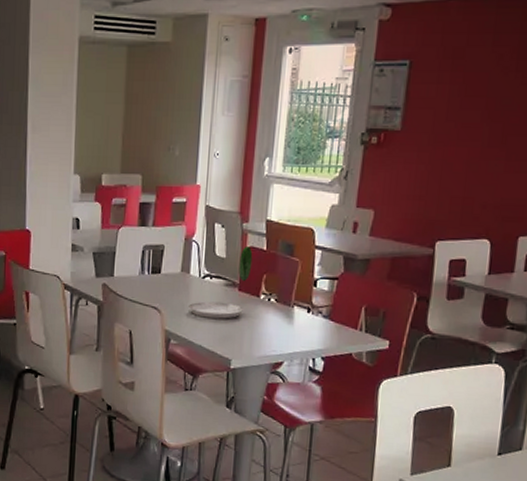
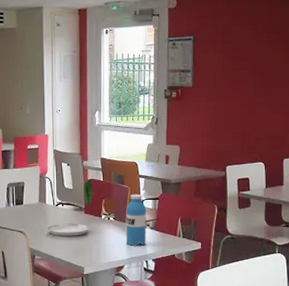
water bottle: none [288,270,321,339] -> present [125,194,147,246]

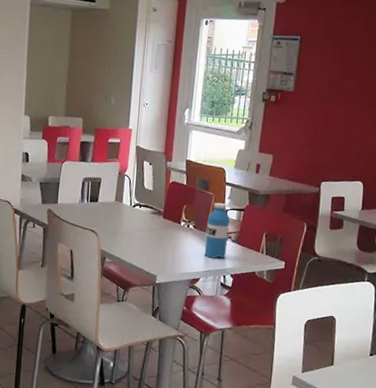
plate: present [47,178,93,236] -> none [121,180,175,242]

